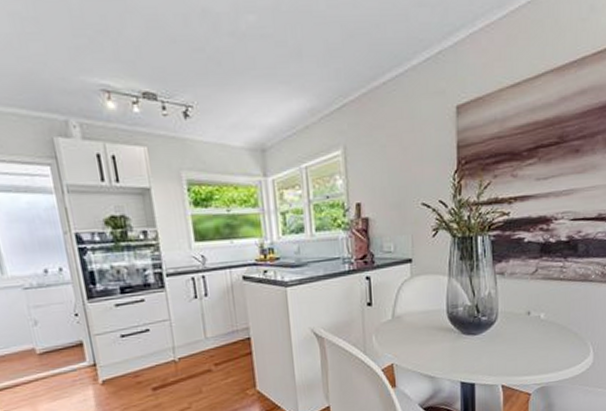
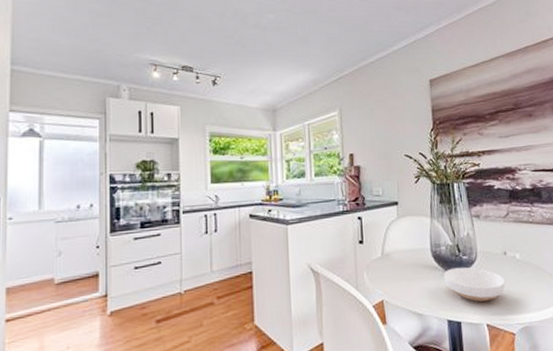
bowl: none [459,328,525,364] -> present [443,267,505,302]

